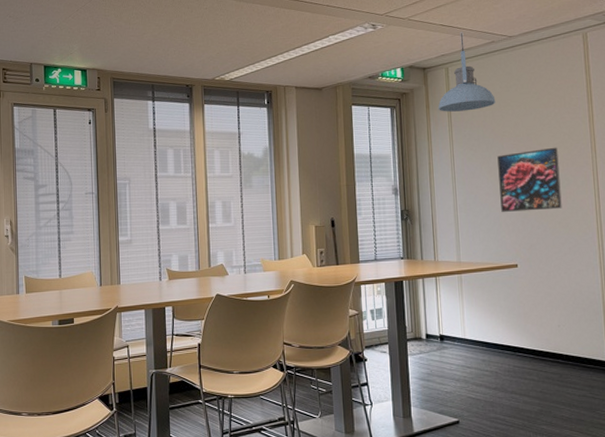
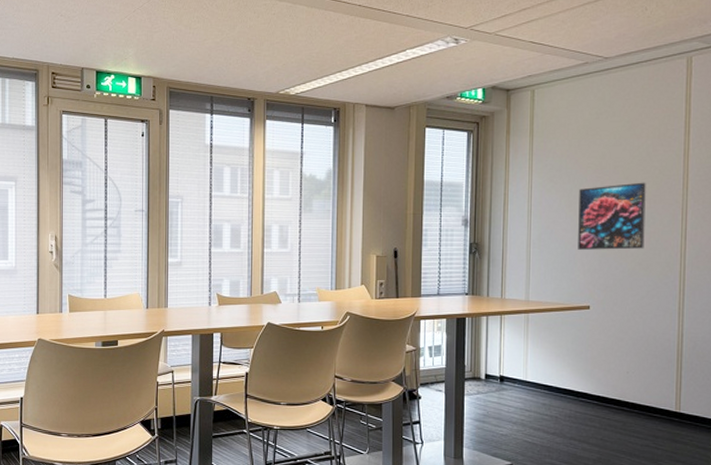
ceiling light: present [438,31,496,112] -> none [519,49,583,139]

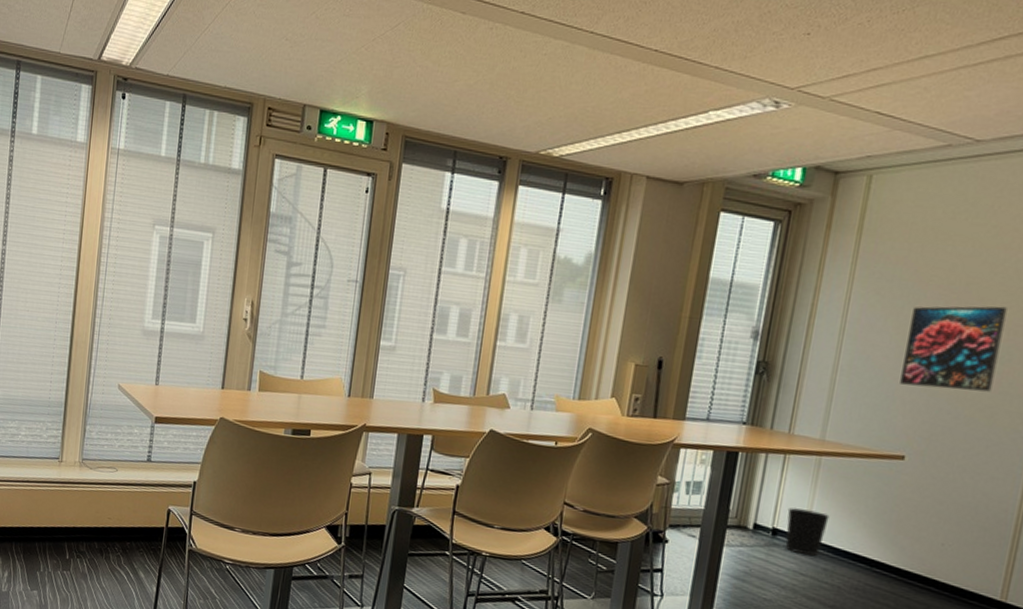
wastebasket: none [509,358,541,395] -> present [785,507,830,556]

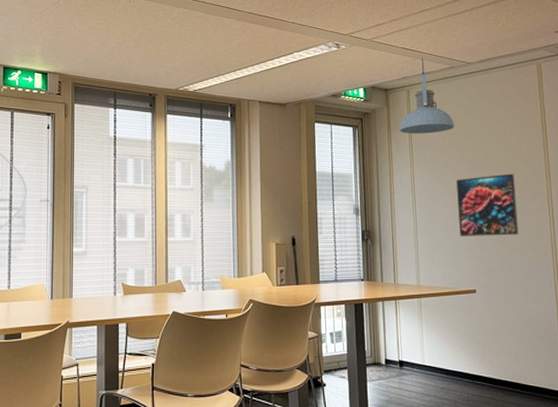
wastebasket: present [785,507,830,556] -> none [406,342,437,379]
ceiling light: none [842,124,932,240] -> present [399,55,455,134]

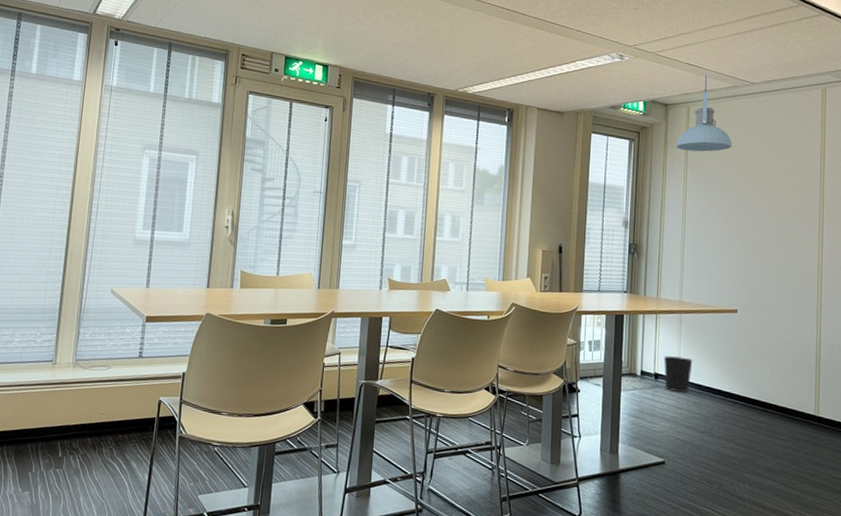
wastebasket: none [406,342,437,379] -> present [663,356,693,393]
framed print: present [456,173,519,236] -> none [727,197,787,259]

